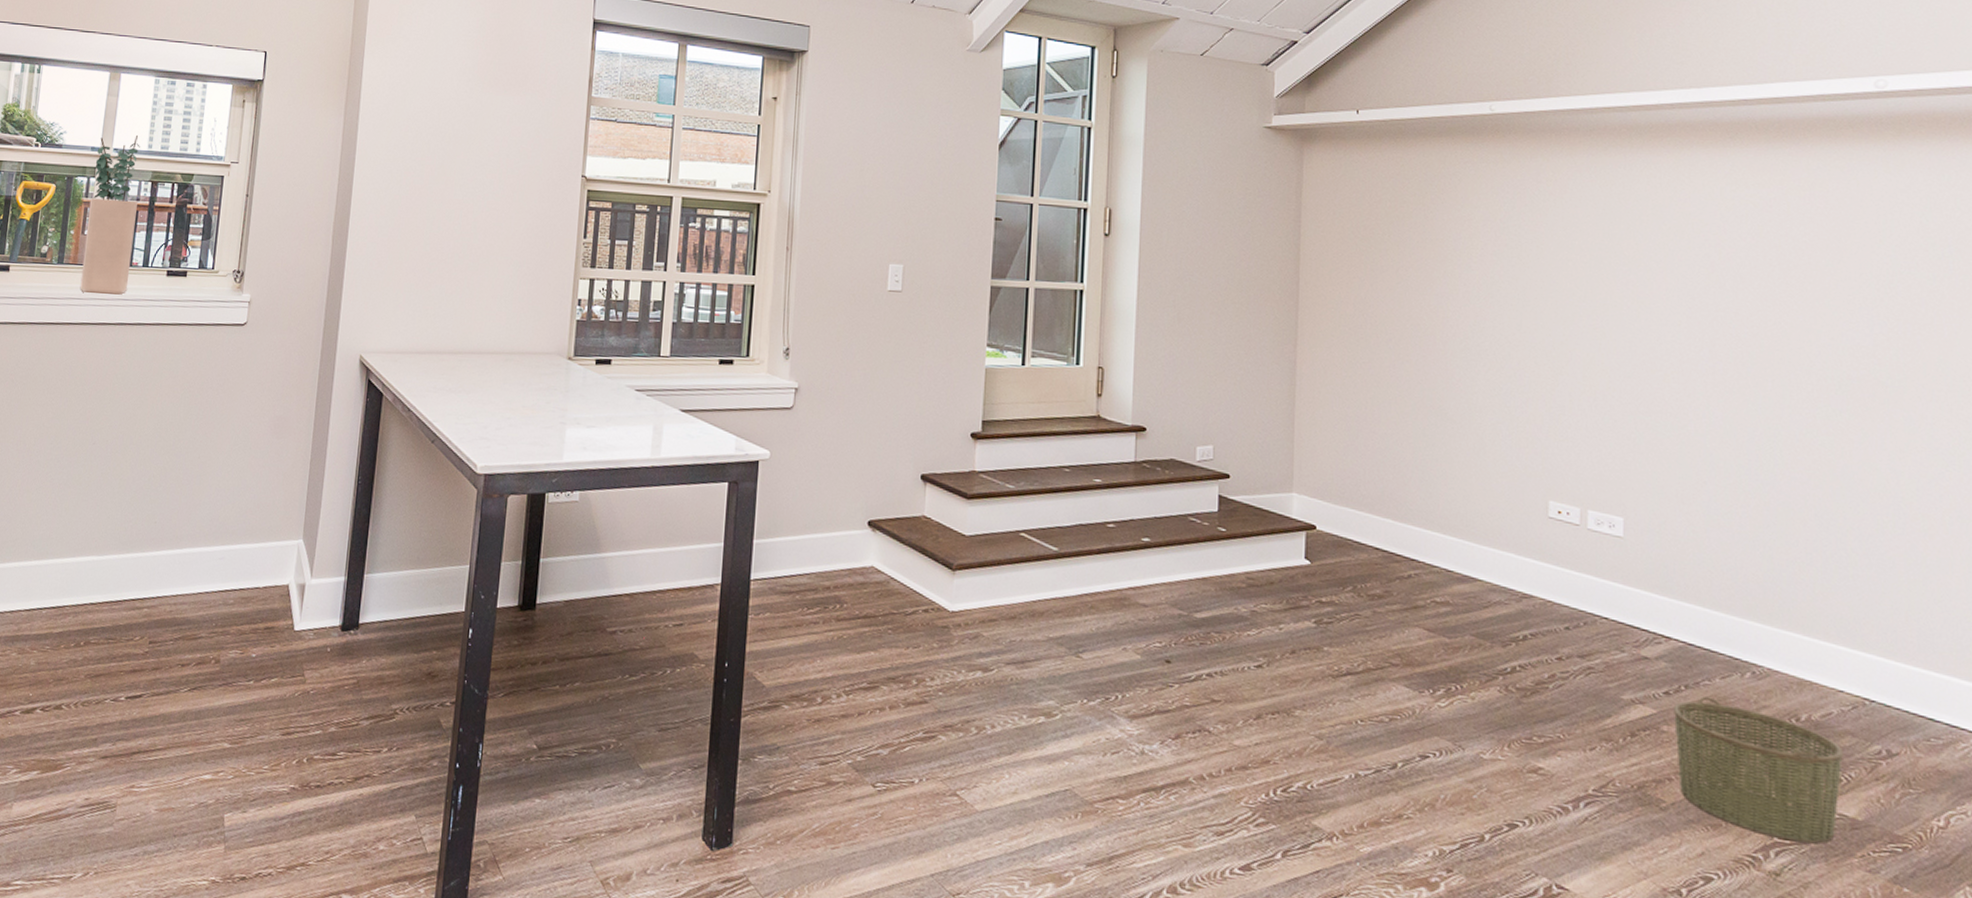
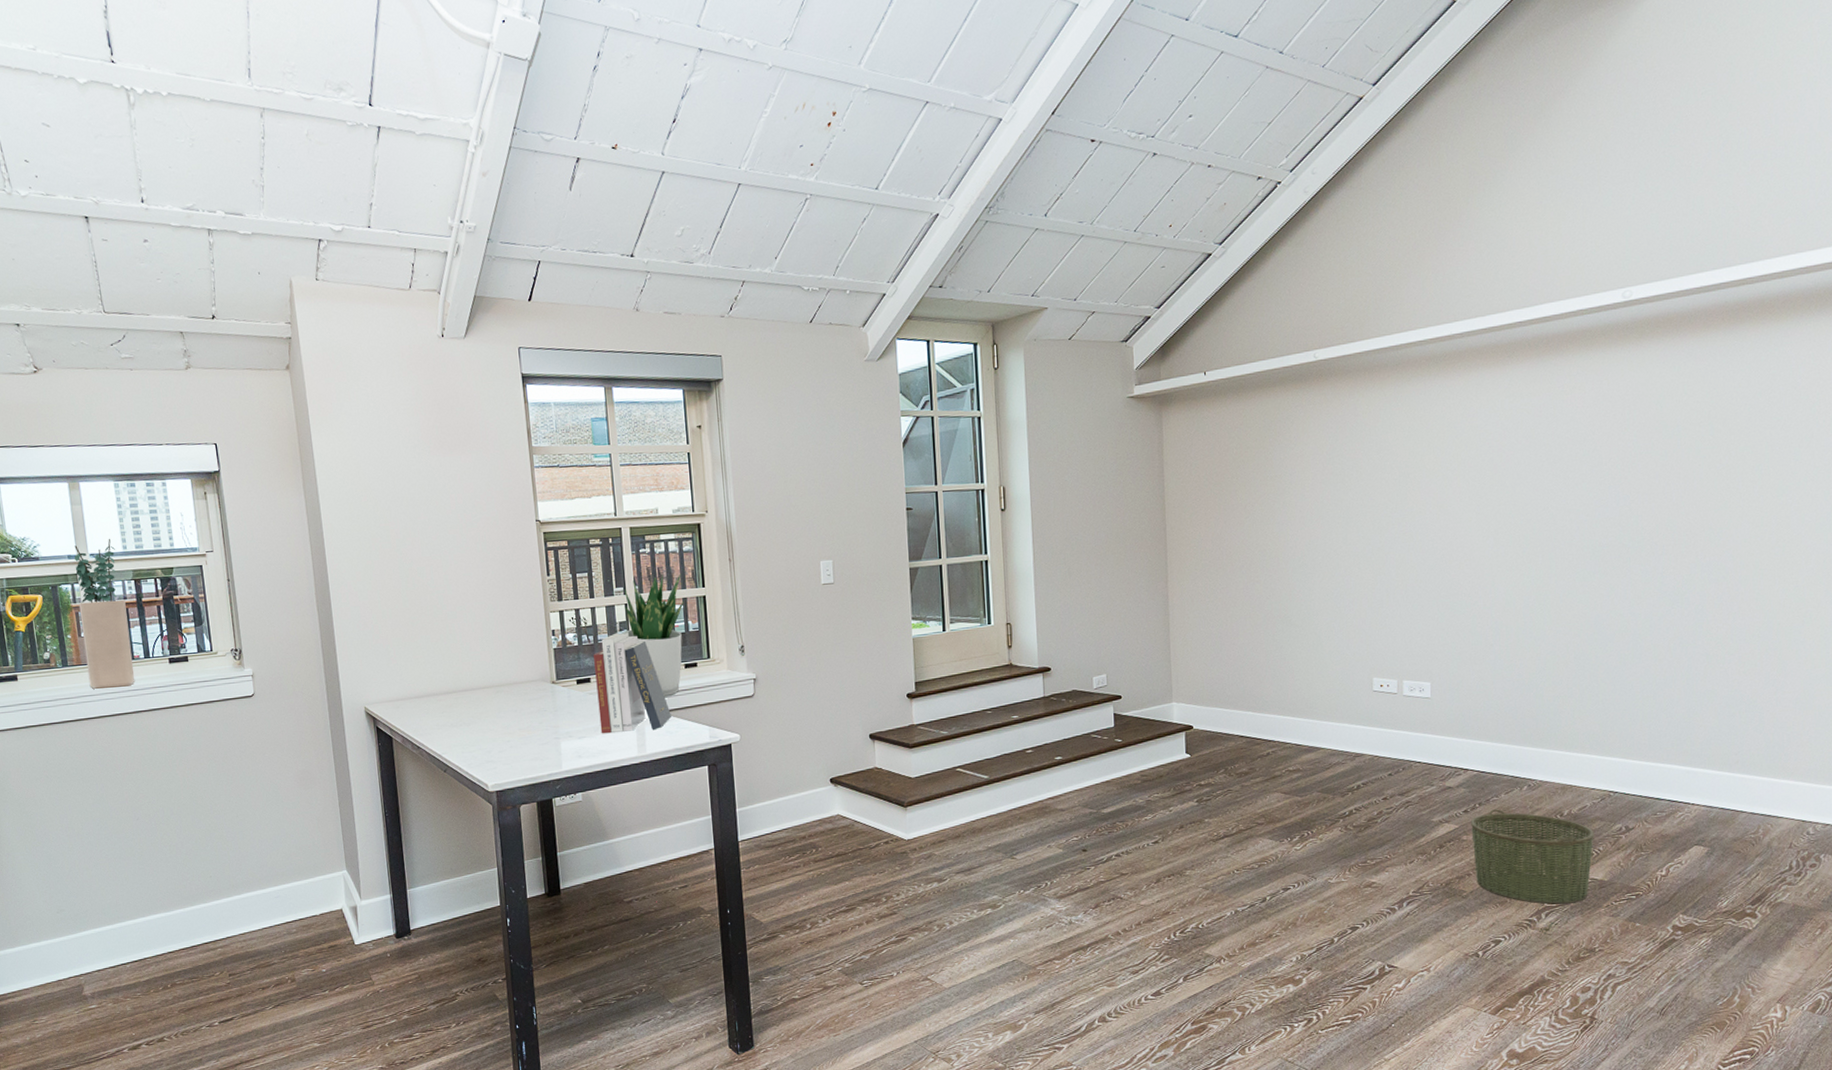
books: none [613,312,696,431] -> present [594,632,671,734]
planter: none [655,253,731,394] -> present [622,573,684,697]

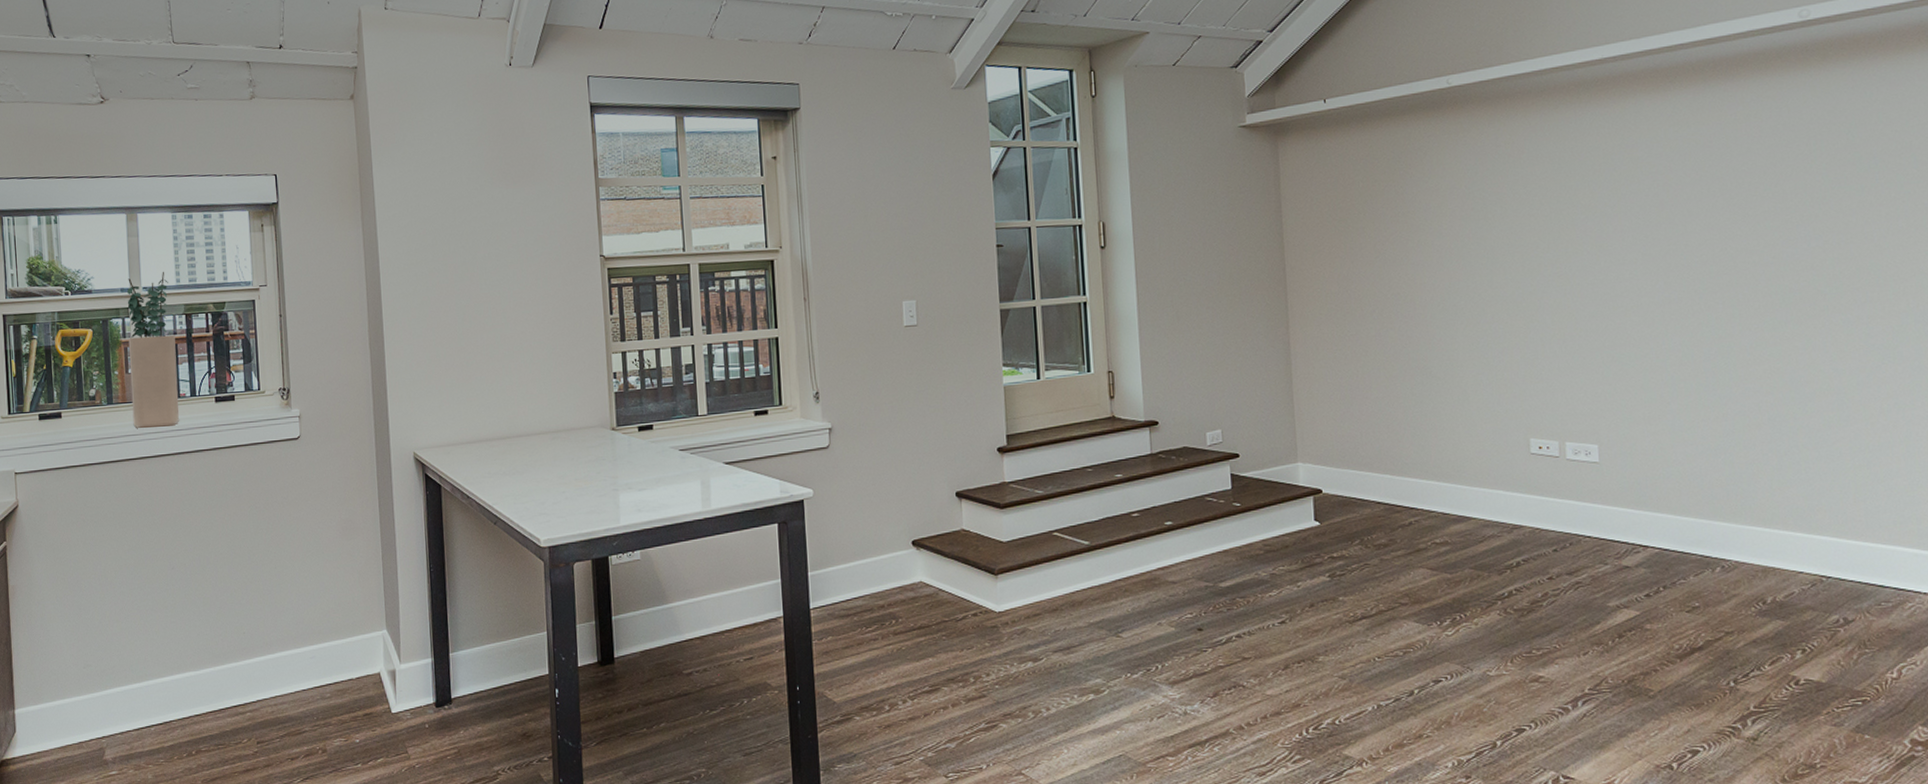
books: present [594,632,671,734] -> none [657,375,739,486]
planter: present [622,573,684,697] -> none [688,313,755,447]
basket: present [1470,809,1594,904] -> none [1653,594,1806,709]

